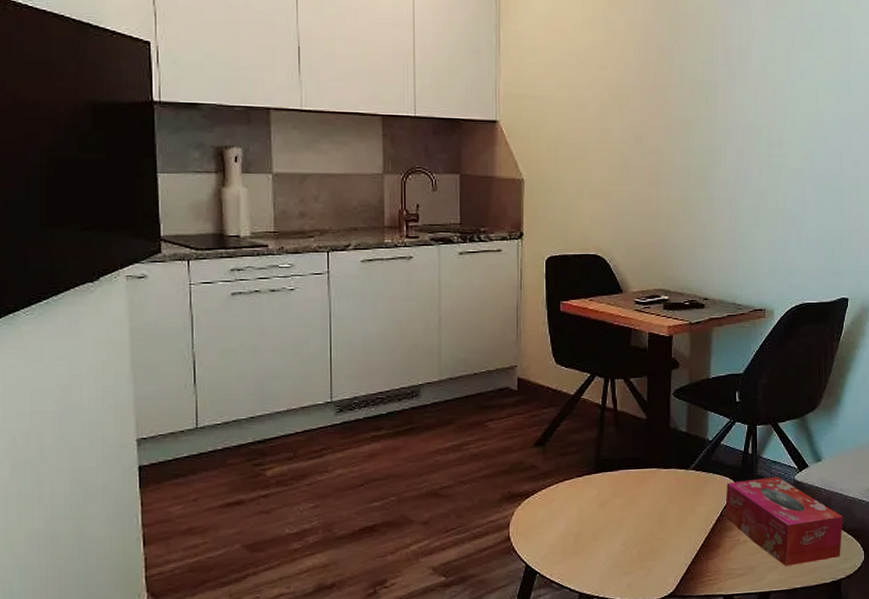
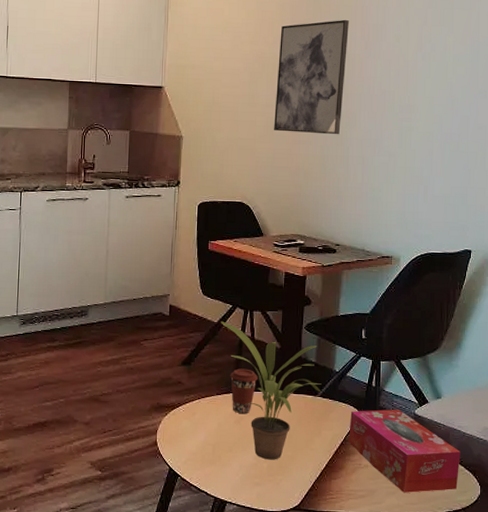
potted plant: none [578,392,694,545] -> present [221,321,322,460]
coffee cup: none [591,445,623,497] -> present [229,368,258,414]
wall art: none [630,41,710,174] -> present [274,19,349,135]

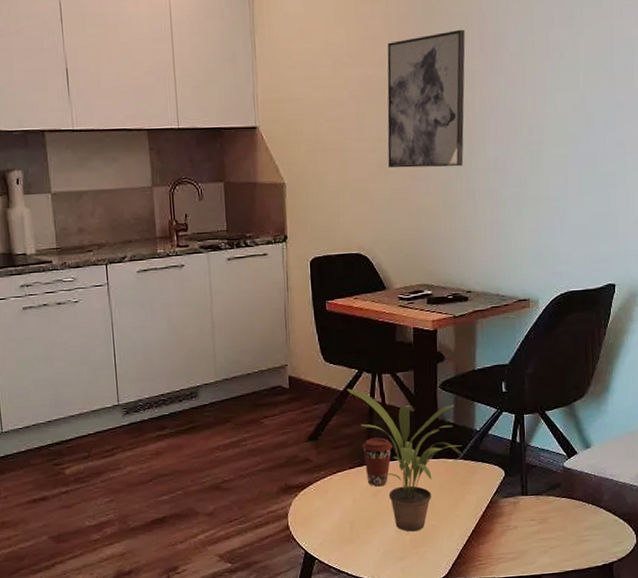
tissue box: present [348,409,461,493] -> none [494,463,614,550]

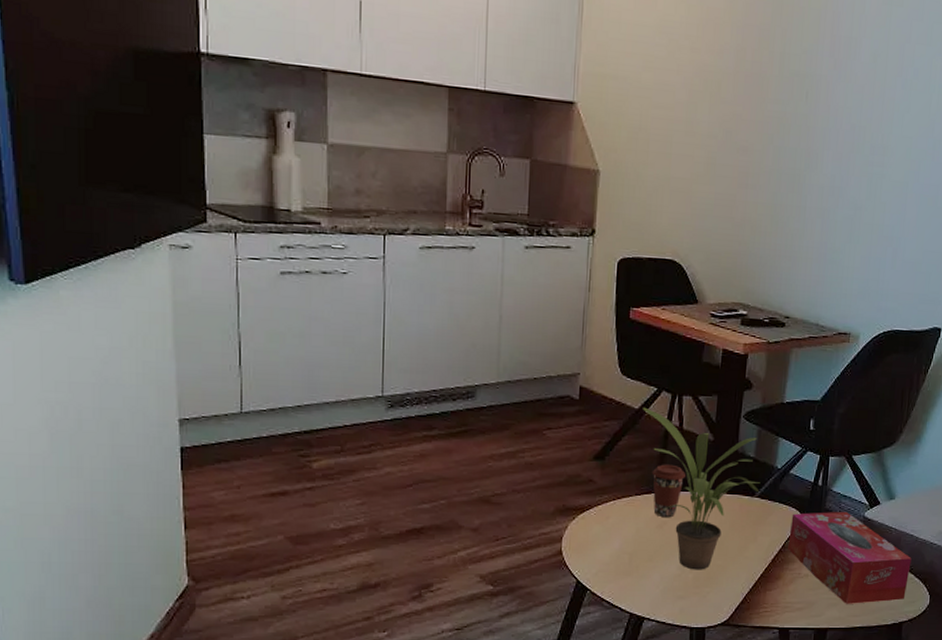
wall art: present [387,29,465,168] -> none [716,27,816,179]
tissue box: none [494,463,614,550] -> present [788,511,912,604]

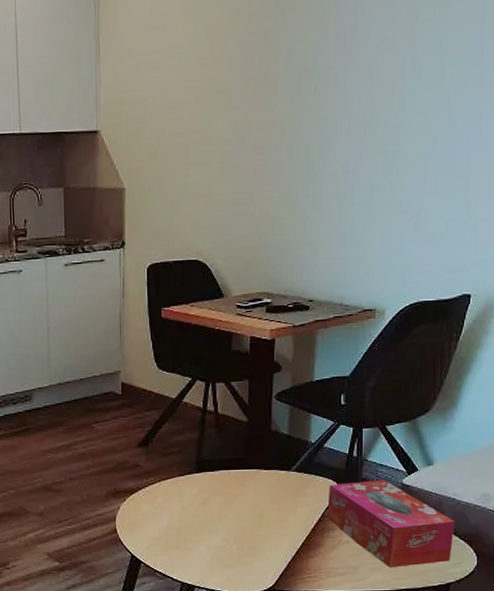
potted plant: present [643,407,761,570] -> none [180,396,296,541]
coffee cup: present [651,464,685,518] -> none [192,446,223,495]

